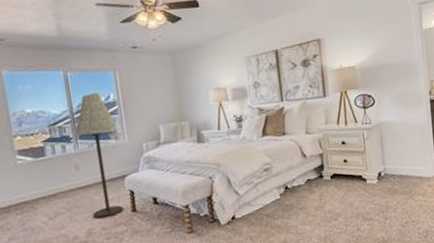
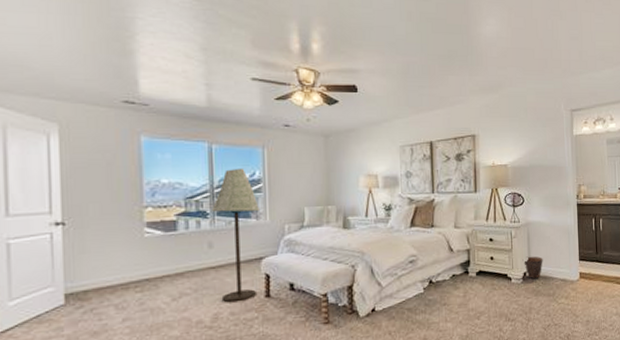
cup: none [376,156,398,179] -> present [522,256,543,279]

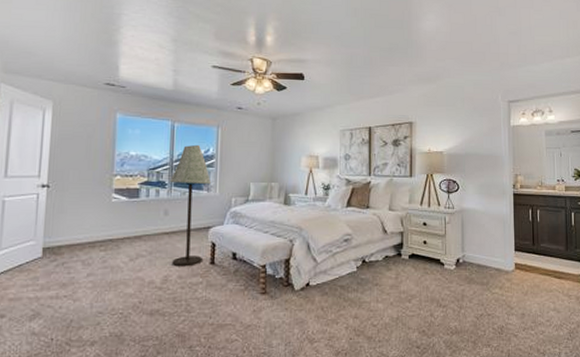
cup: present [522,256,543,279] -> none [456,243,477,267]

